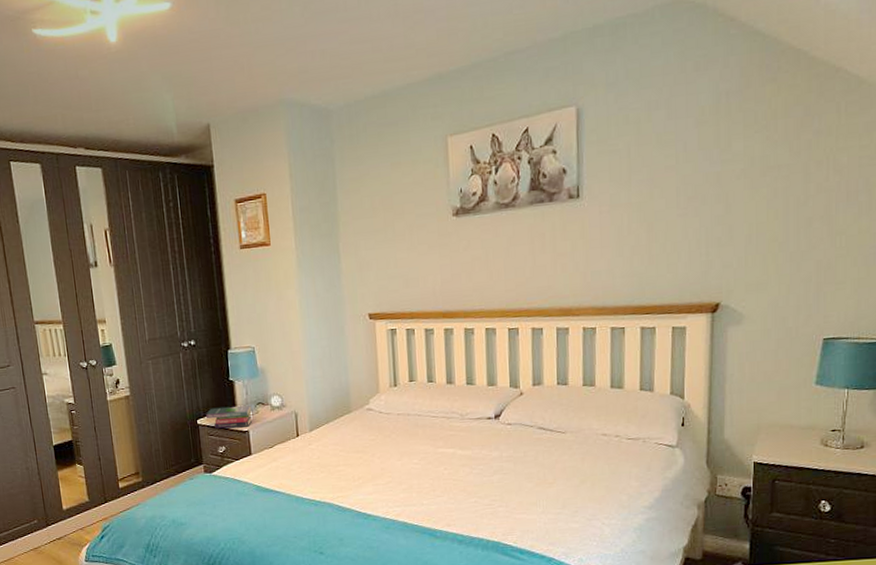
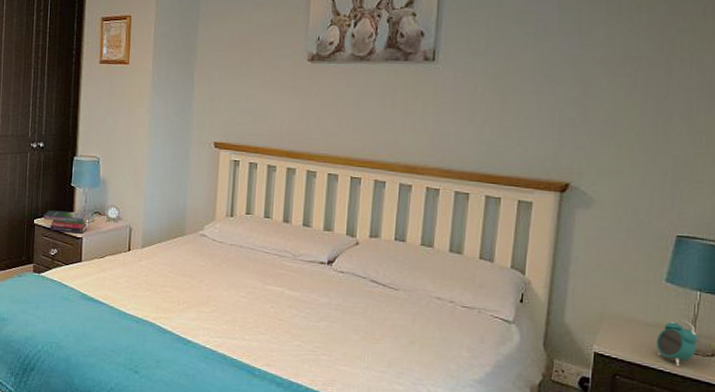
alarm clock: none [809,417,848,463] -> present [655,318,699,367]

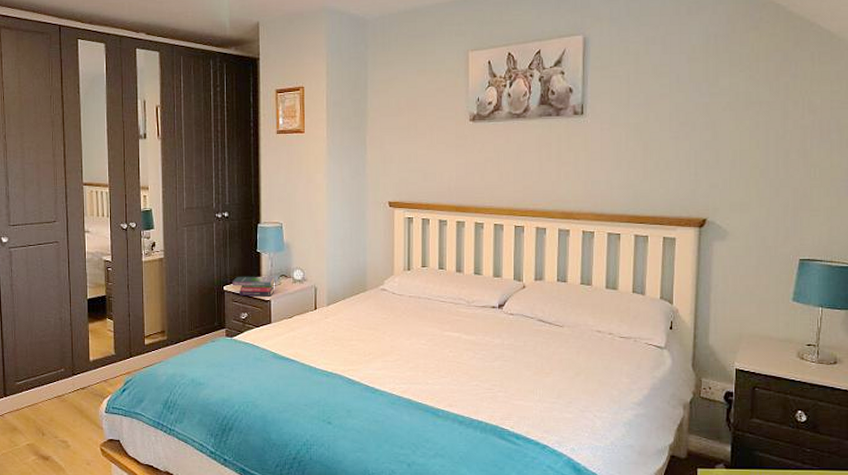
alarm clock: present [655,318,699,367] -> none [787,333,822,376]

